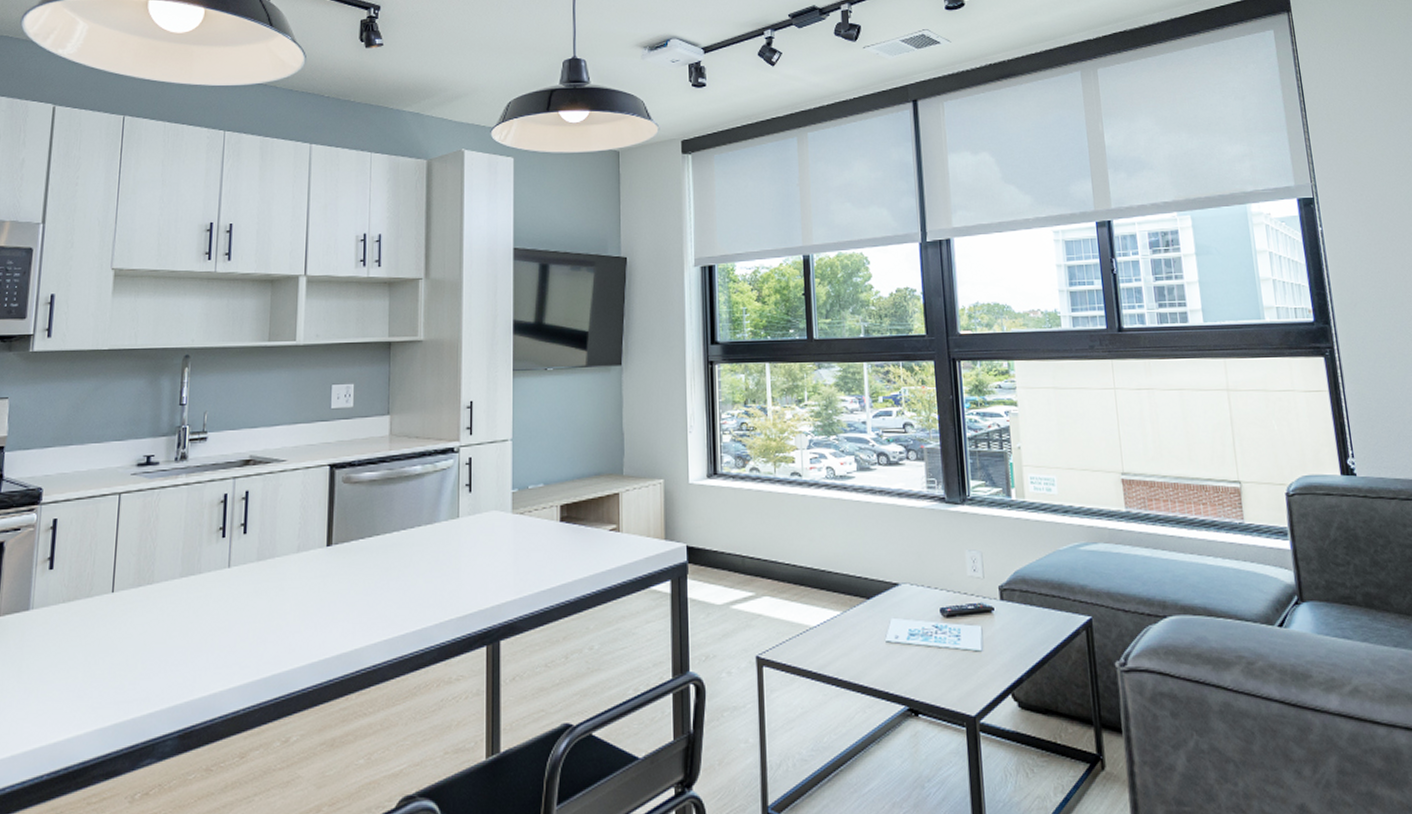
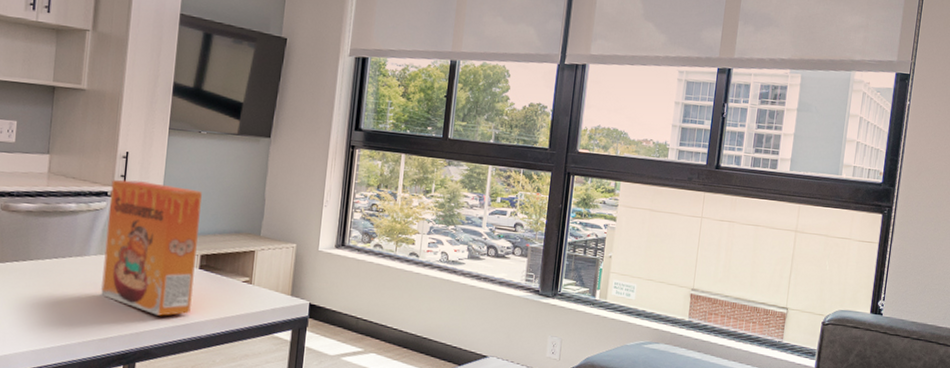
cereal box: none [456,431,555,582] -> present [101,179,202,316]

